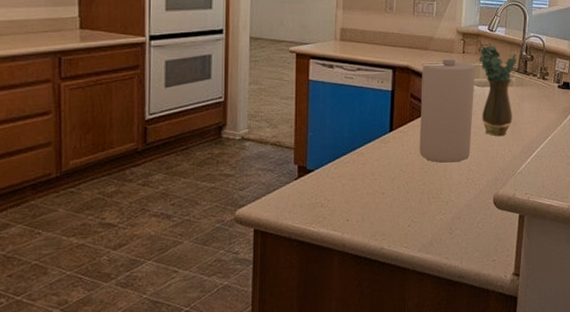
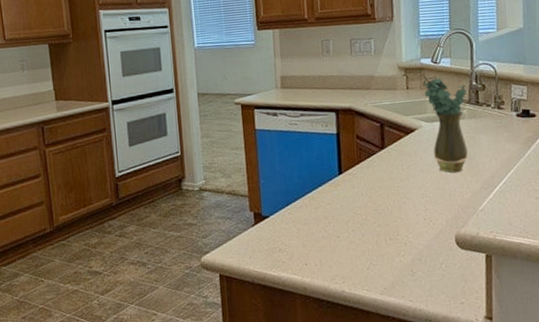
paper towel holder: present [419,58,475,163] -> none [365,95,425,204]

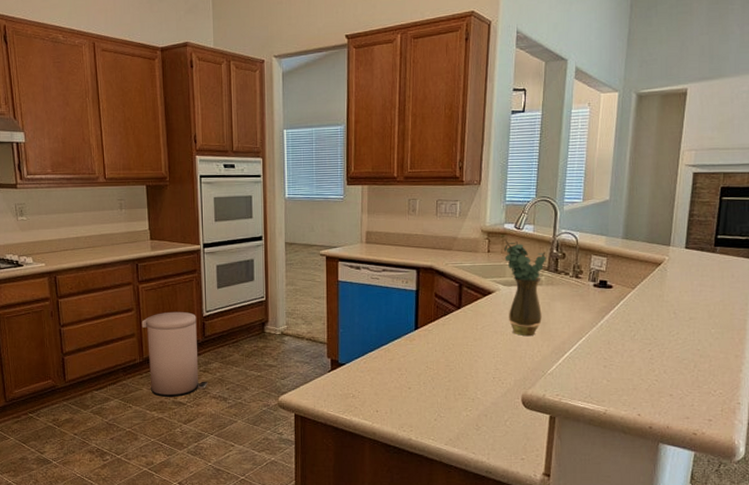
pedal bin: none [50,173,125,267] -> present [141,311,208,397]

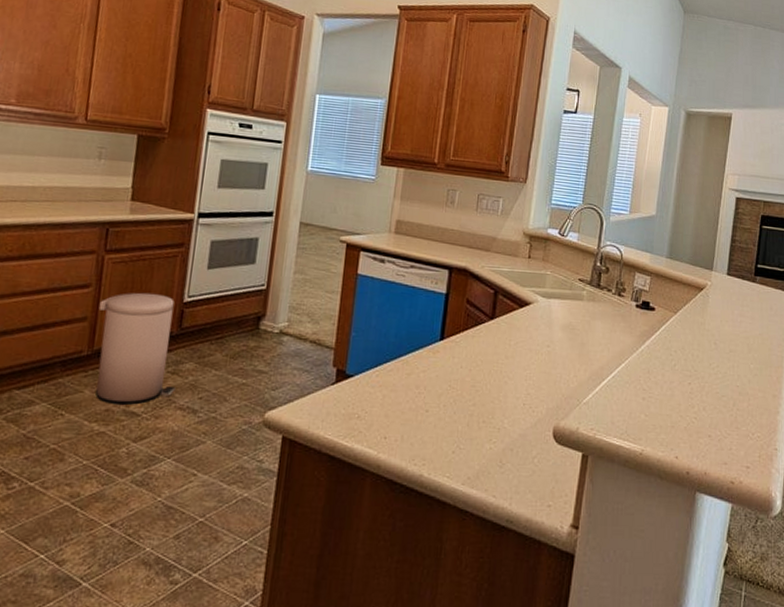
vase: present [504,239,546,336] -> none [544,246,589,357]

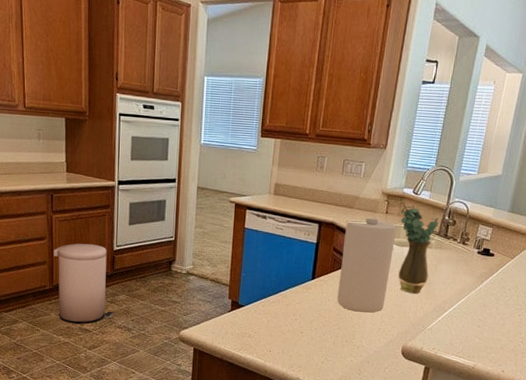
paper towel holder: none [471,262,541,383] -> present [337,217,397,313]
vase: none [544,246,589,357] -> present [397,203,439,293]

